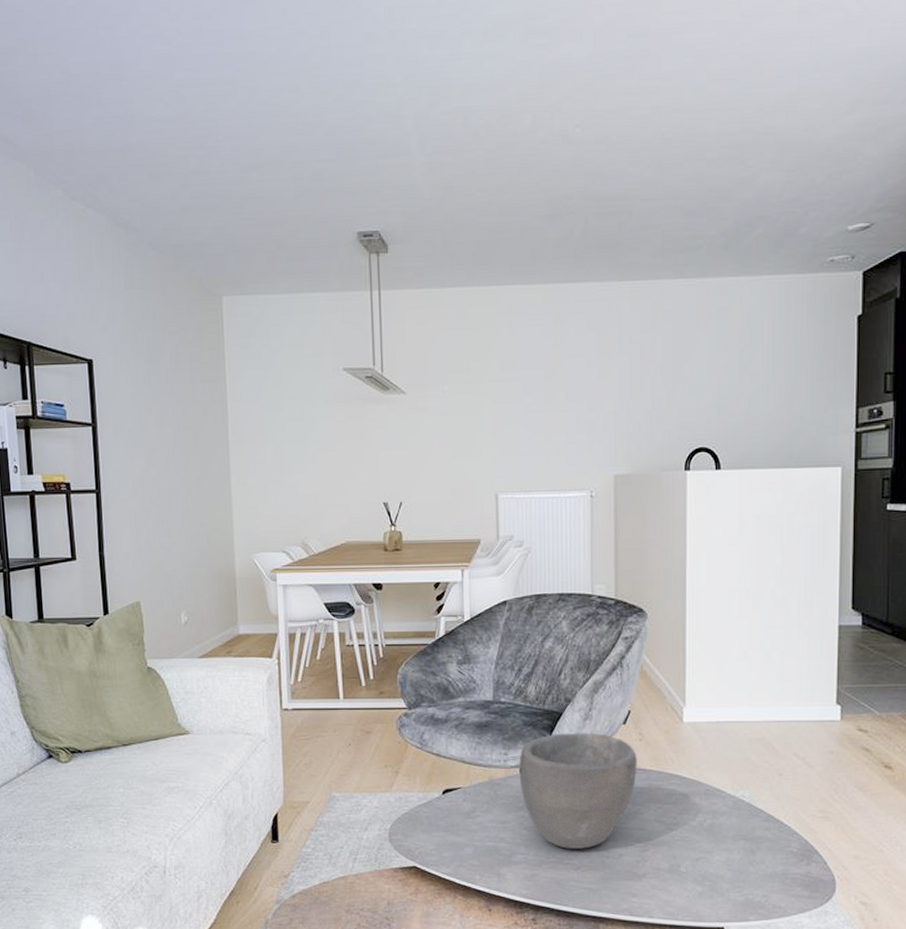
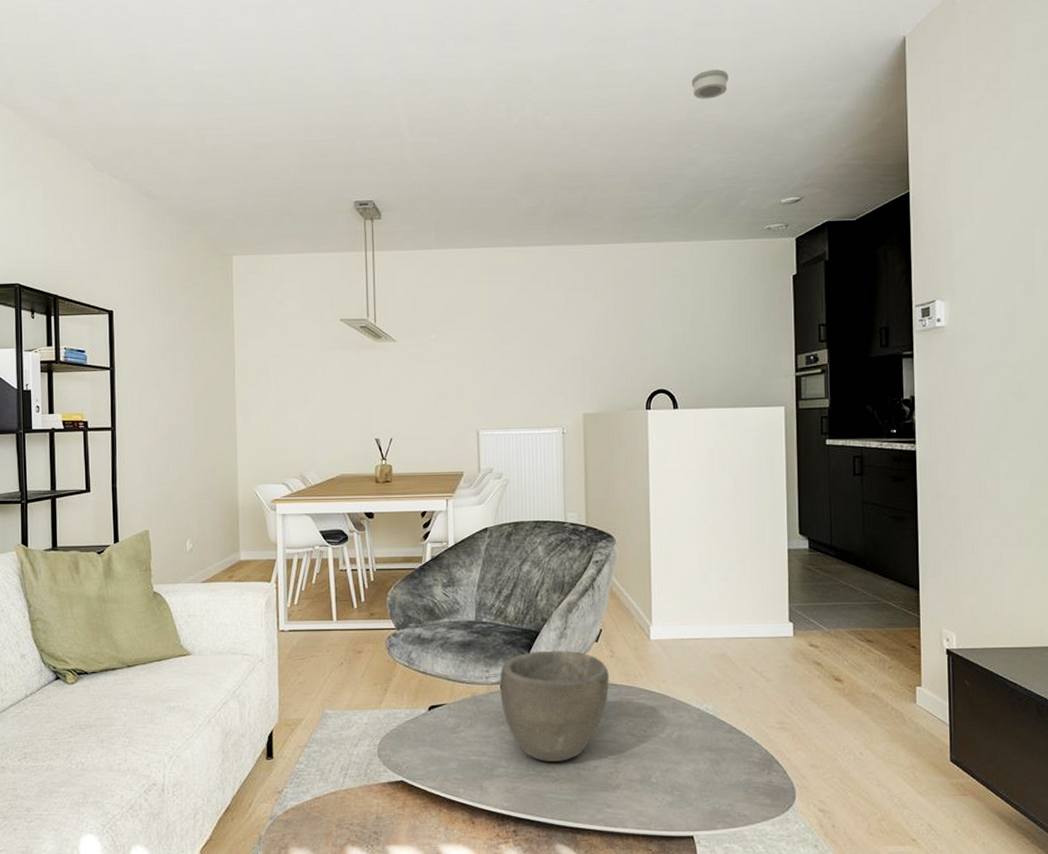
smoke detector: none [747,69,792,106] -> present [691,69,729,99]

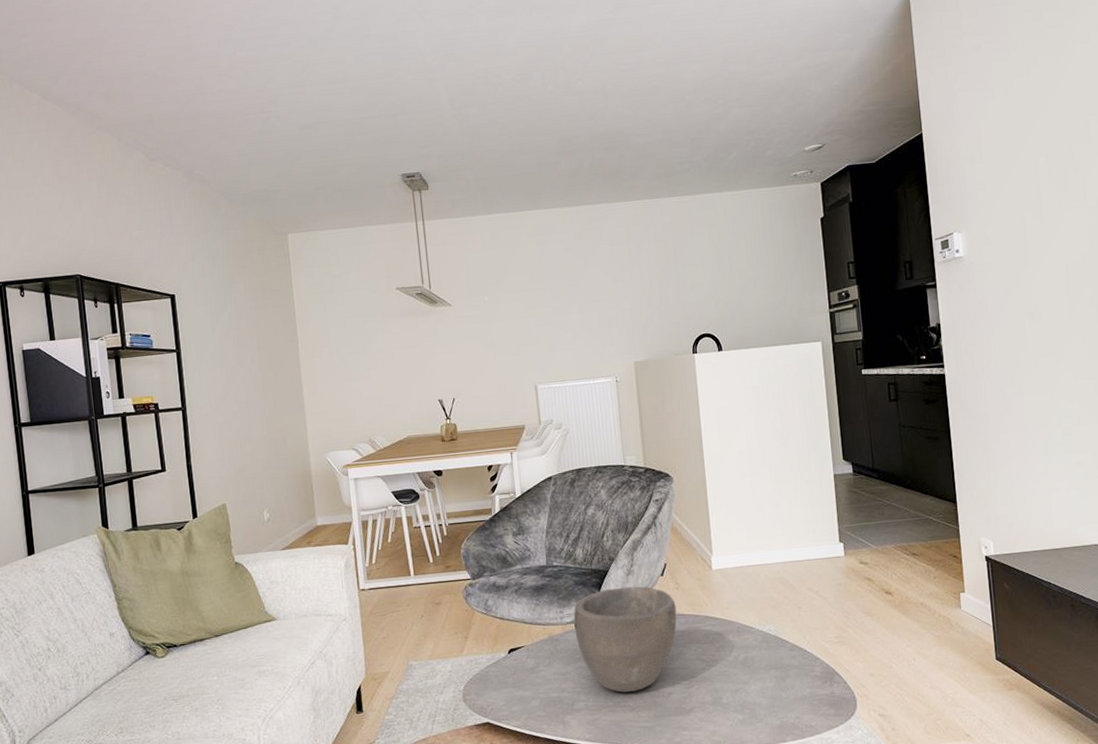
smoke detector: present [691,69,729,99] -> none [713,28,748,57]

